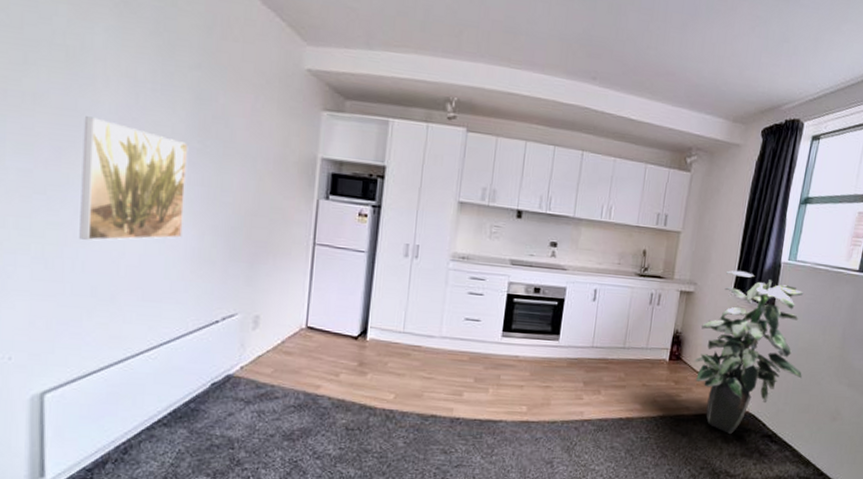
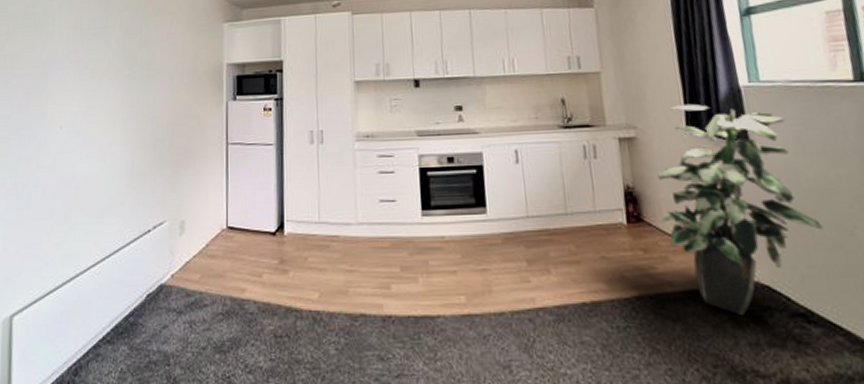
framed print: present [79,116,189,241] -> none [41,64,121,168]

